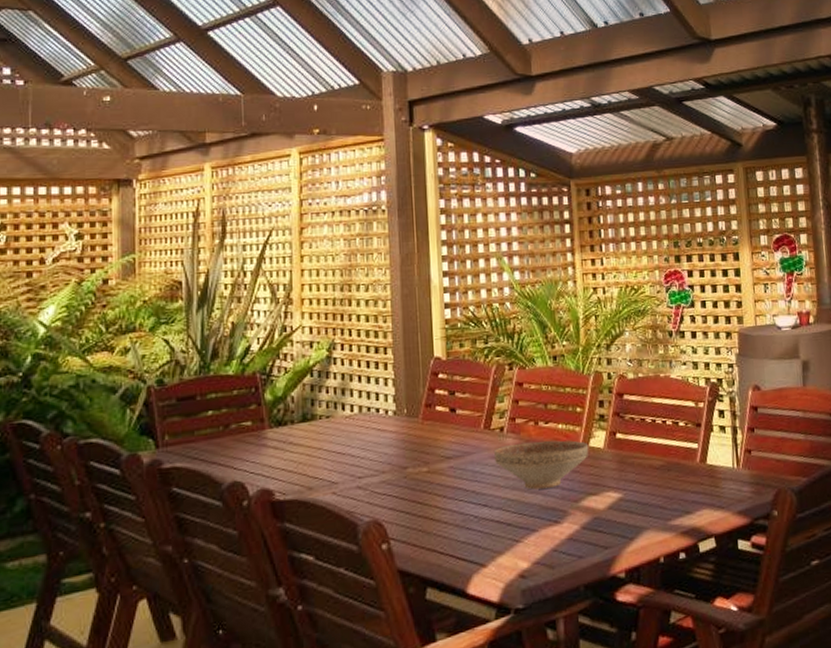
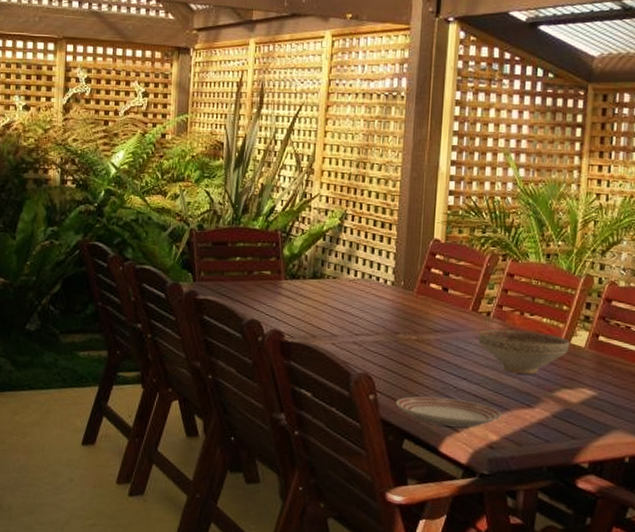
dinner plate: none [413,529,530,564] -> present [396,396,503,427]

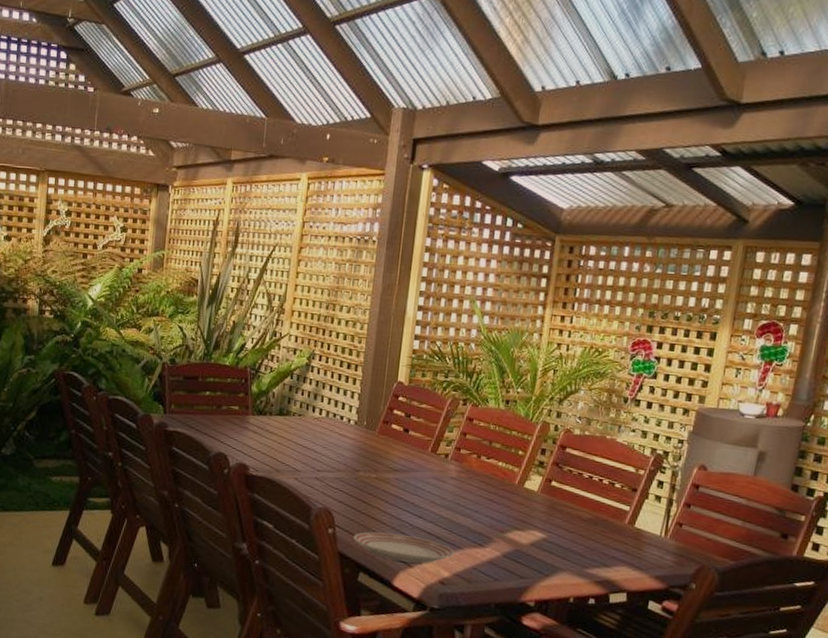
decorative bowl: present [478,329,570,375] -> none [435,470,524,516]

